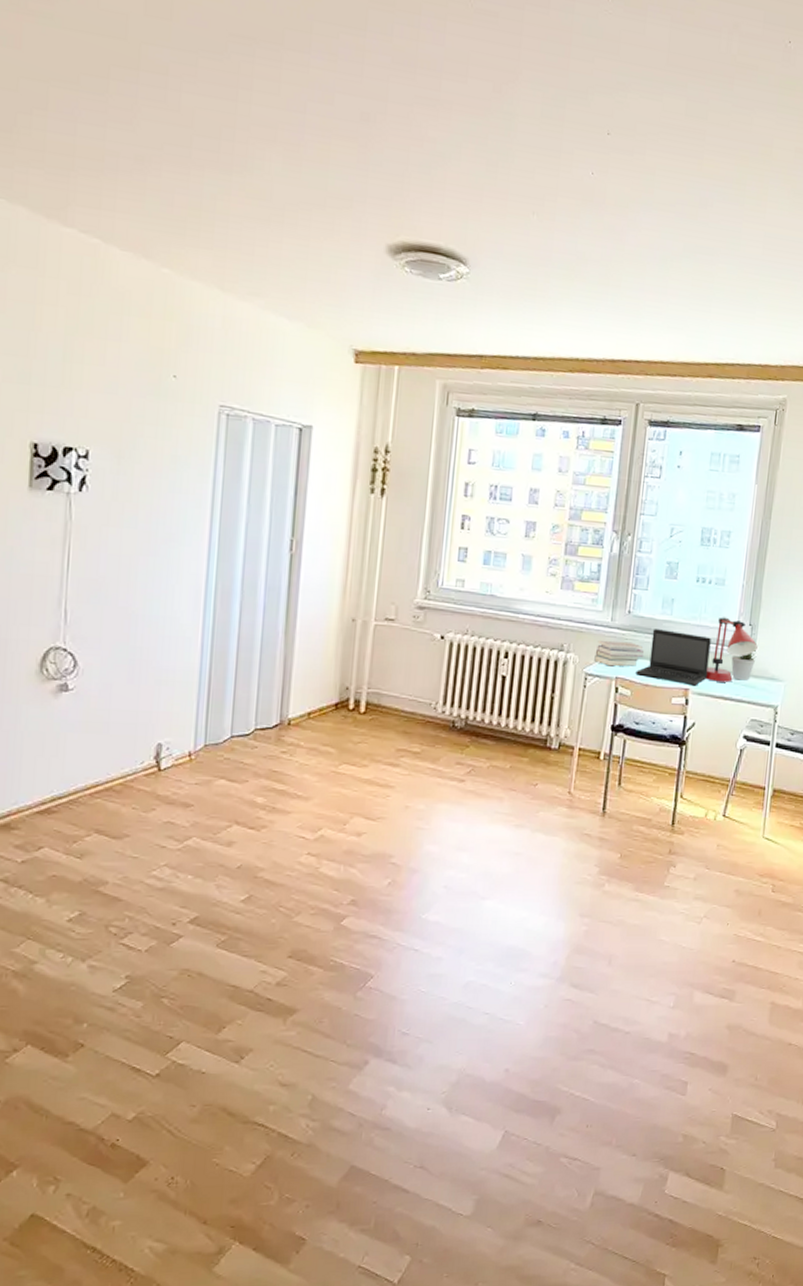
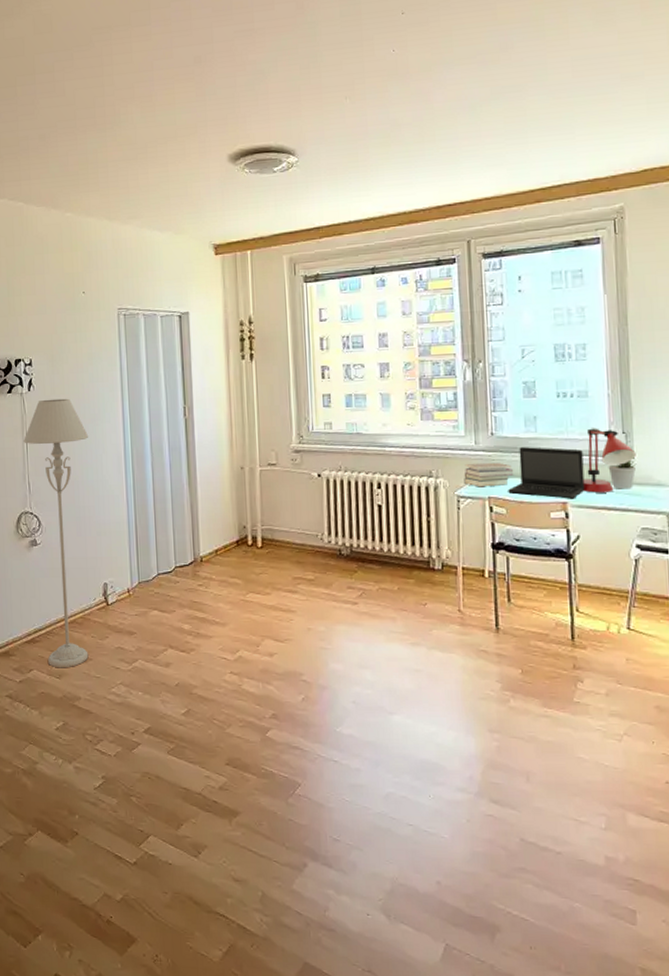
floor lamp: none [64,505,160,846] -> present [24,398,89,668]

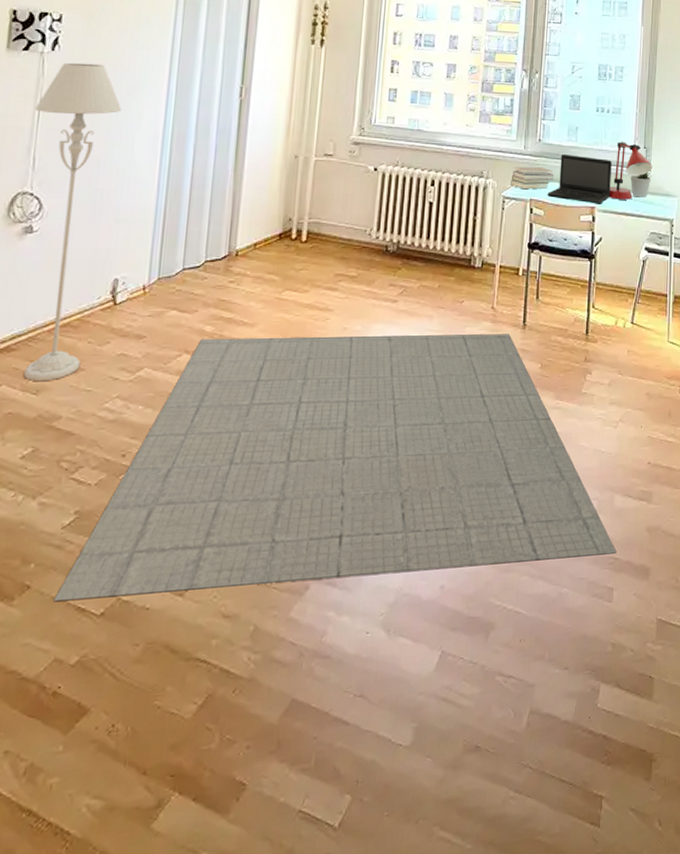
area rug: none [96,635,636,875] -> present [53,334,617,602]

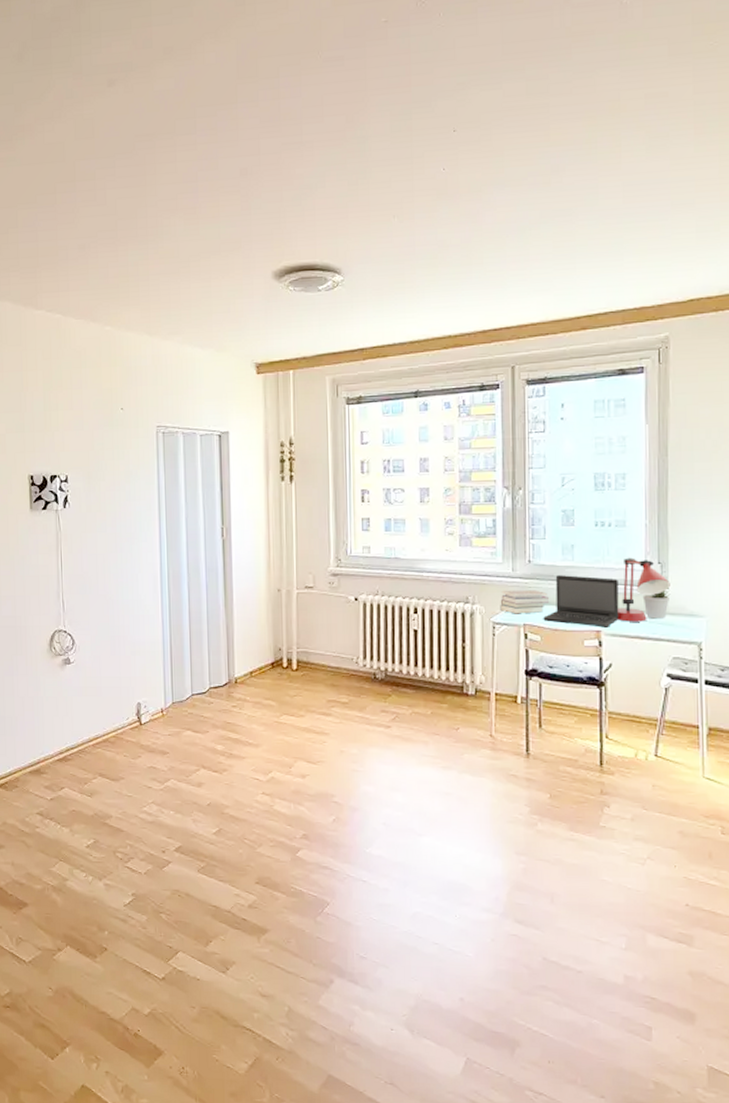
floor lamp: present [23,62,122,382] -> none [58,516,125,787]
area rug: present [53,334,617,602] -> none [125,756,653,993]

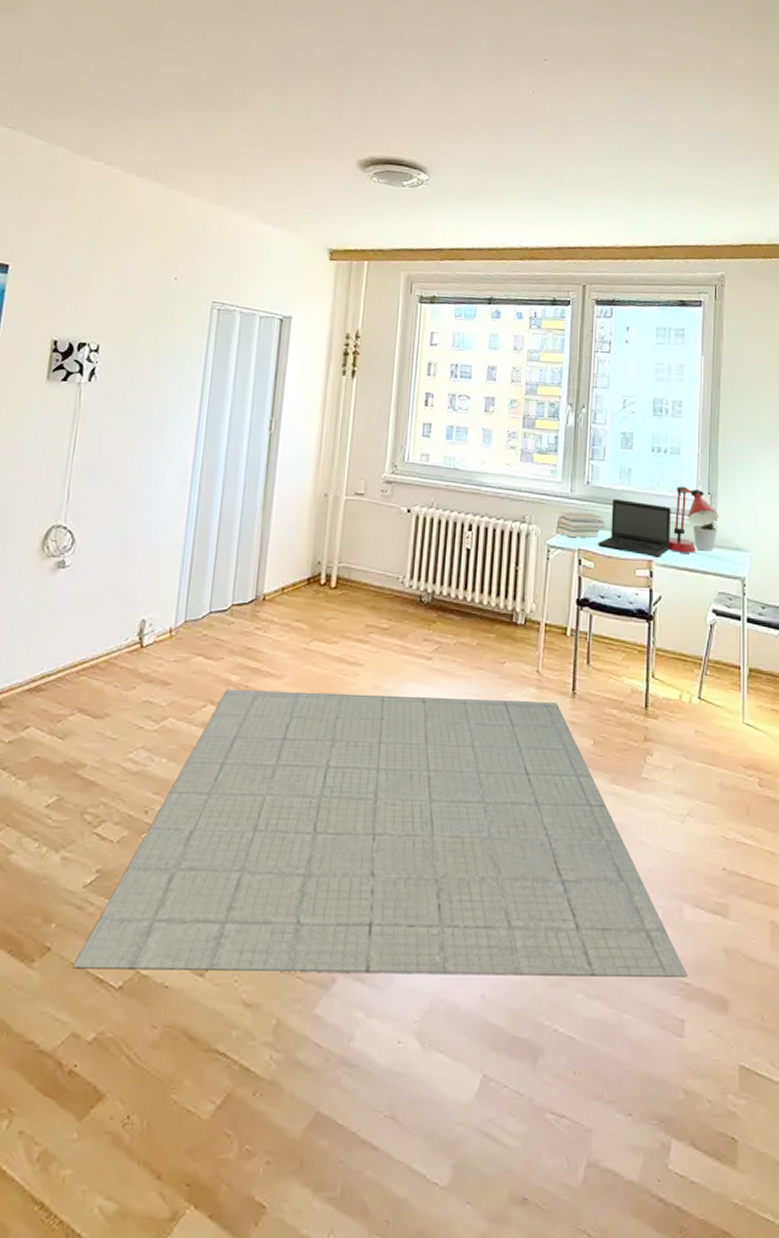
area rug: none [125,756,653,993] -> present [72,689,687,977]

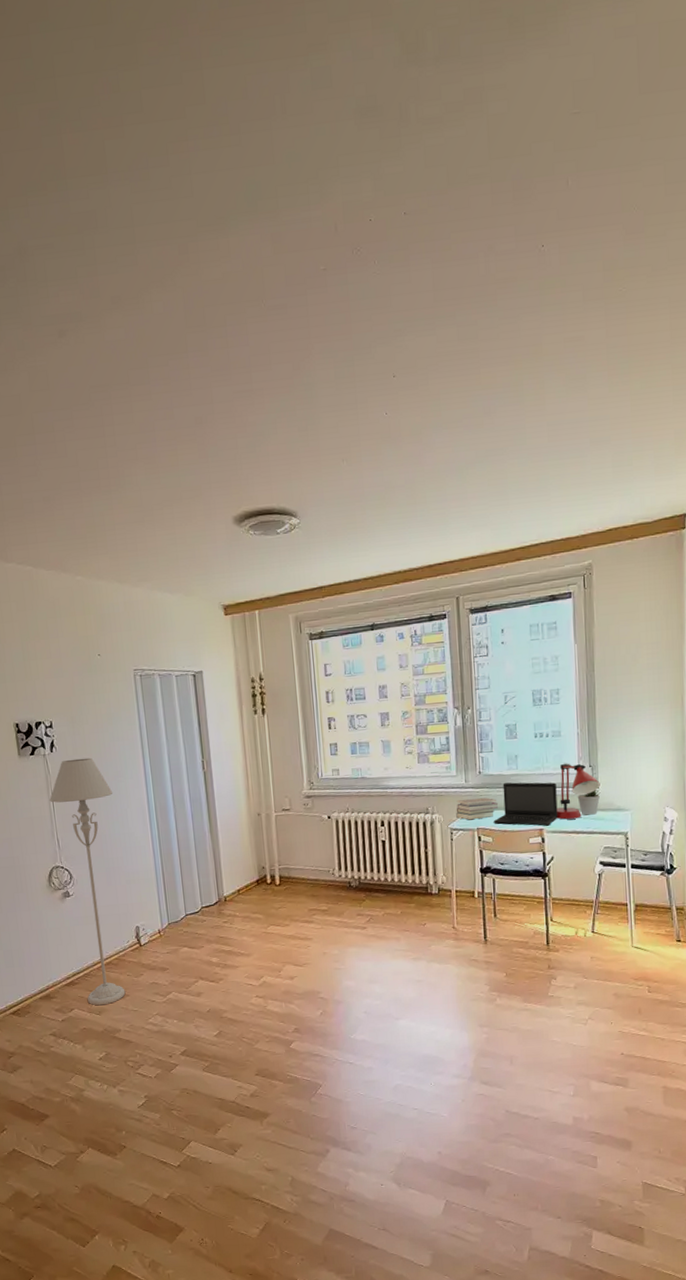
floor lamp: none [51,393,154,726] -> present [49,757,126,1006]
area rug: present [72,689,687,977] -> none [143,949,597,1157]

